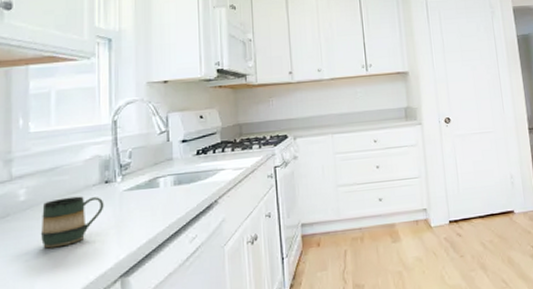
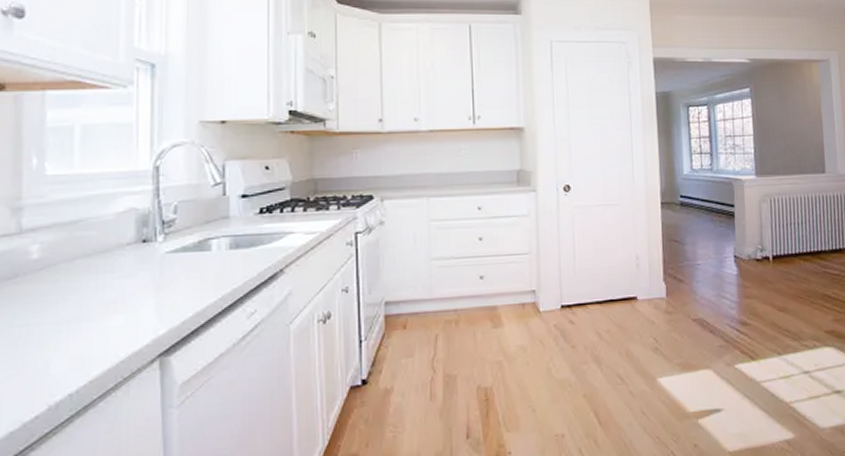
mug: present [40,196,104,249] -> none [57,256,141,319]

